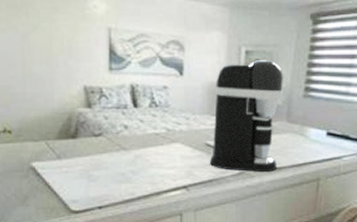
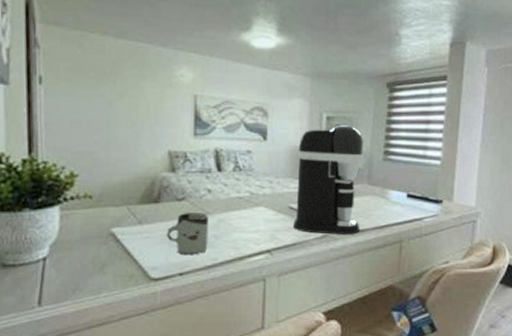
cup: none [85,148,126,190] -> present [167,212,208,256]

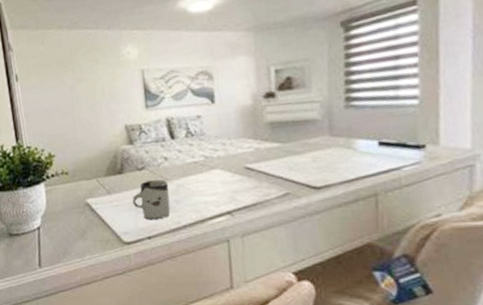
coffee maker: present [294,125,364,235] -> none [248,75,325,192]

